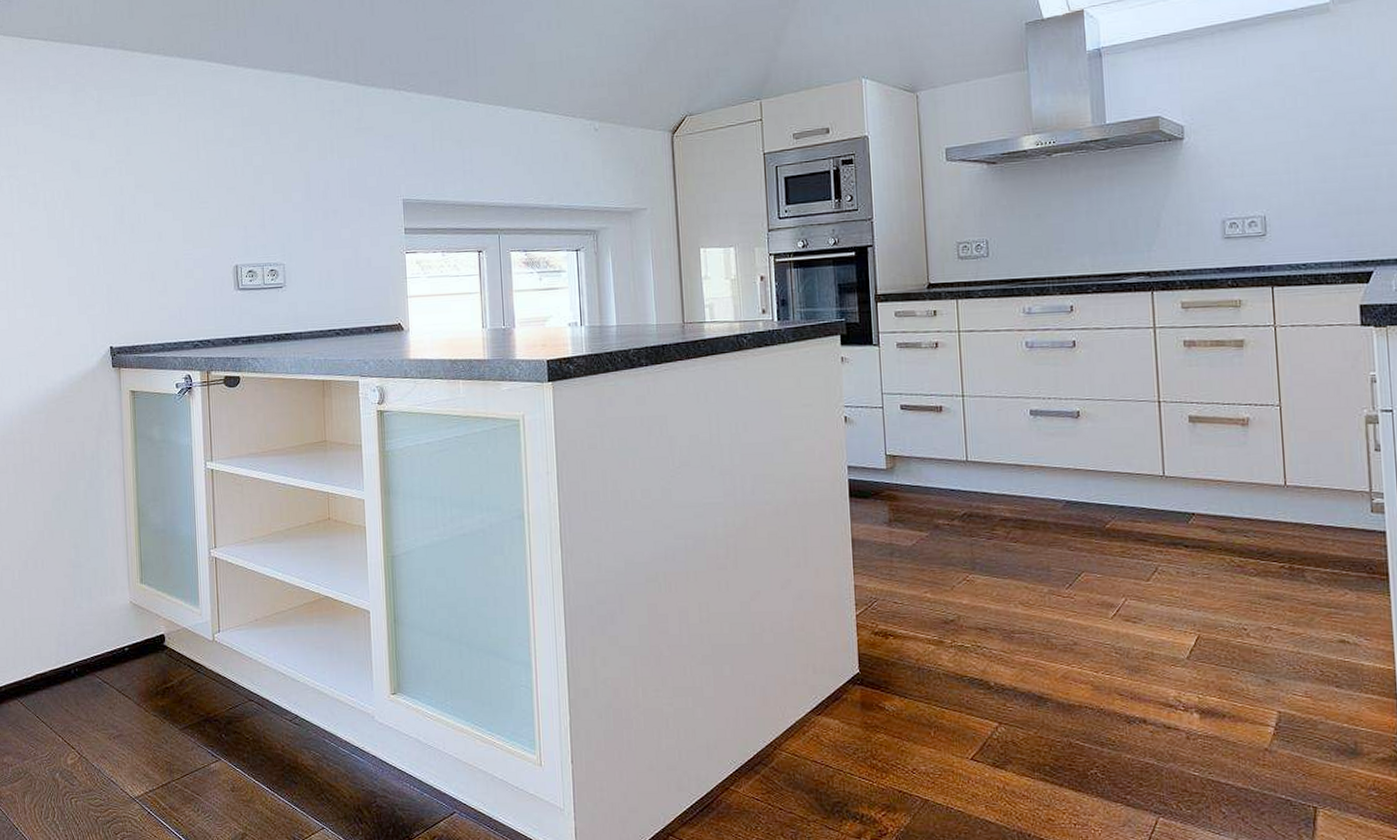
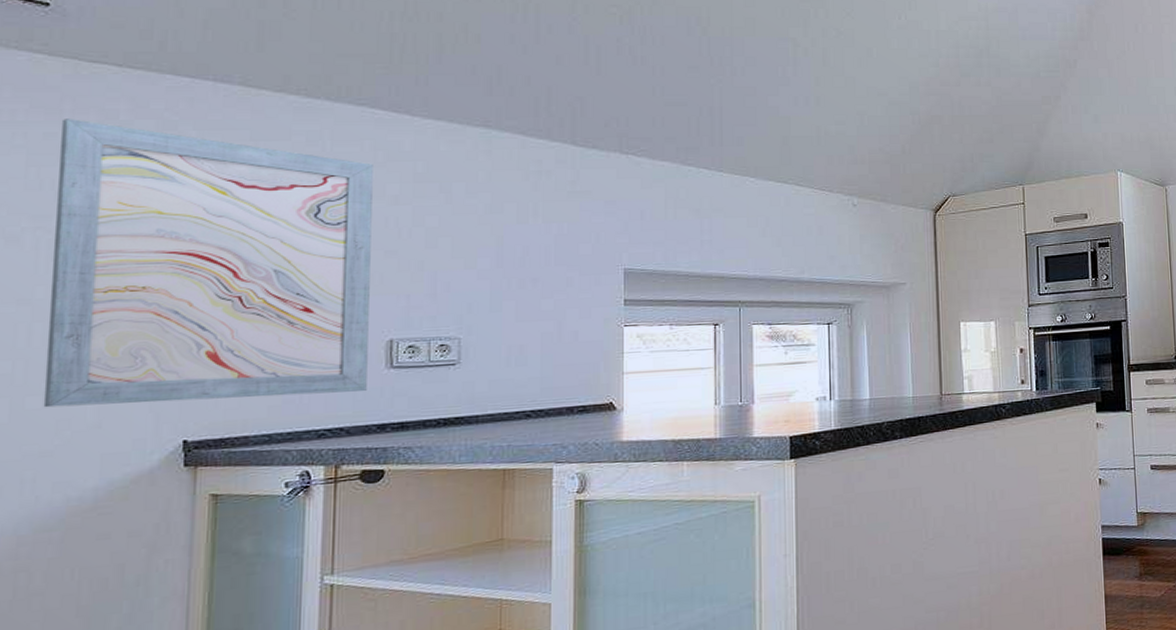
wall art: none [17,86,223,318] -> present [43,119,373,408]

